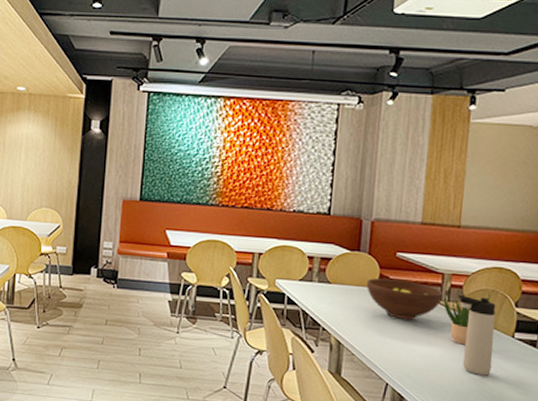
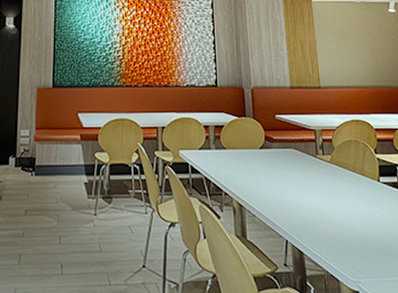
fruit bowl: present [366,278,444,321] -> none [255,139,319,177]
potted plant: present [443,290,491,345] -> none [318,141,356,194]
thermos bottle: present [458,294,496,376] -> none [330,147,369,221]

